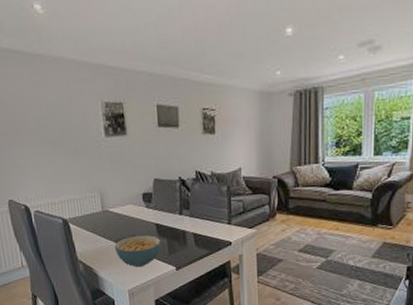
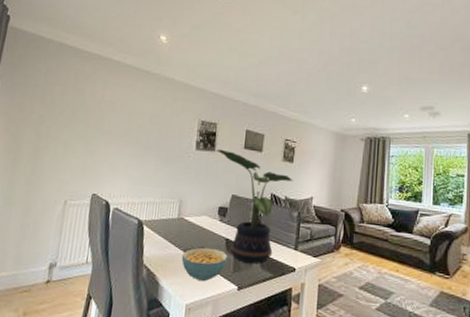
potted plant: none [127,131,218,244] -> present [215,149,293,263]

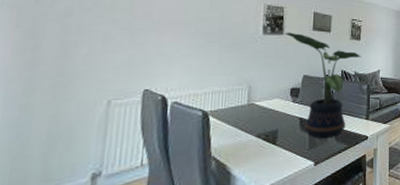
cereal bowl: present [181,247,228,282] -> none [254,129,303,164]

